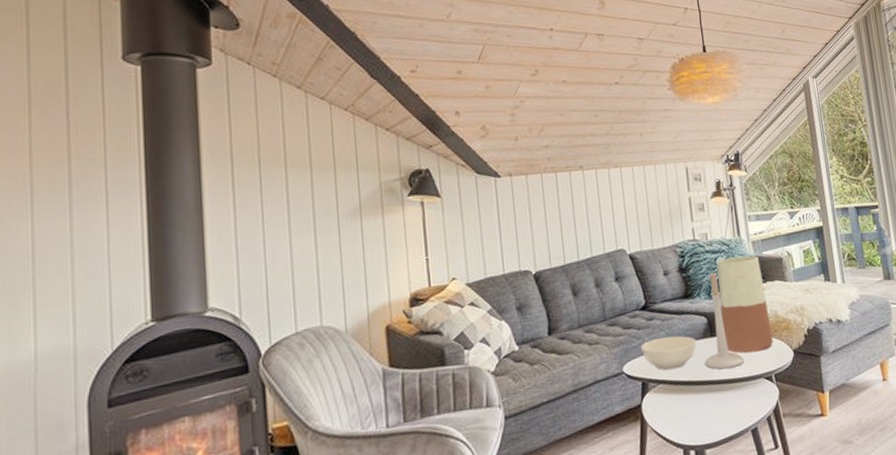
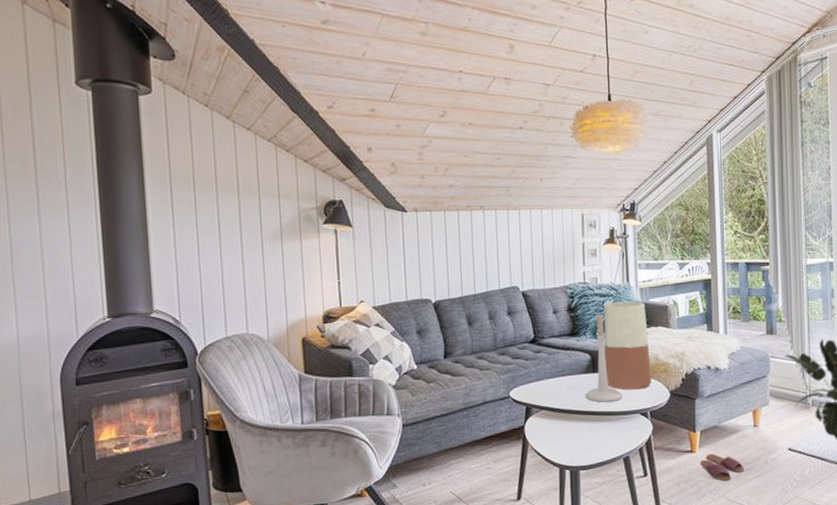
bowl: present [640,335,697,370] -> none [526,369,579,399]
slippers: none [832,415,879,445] -> present [700,454,744,481]

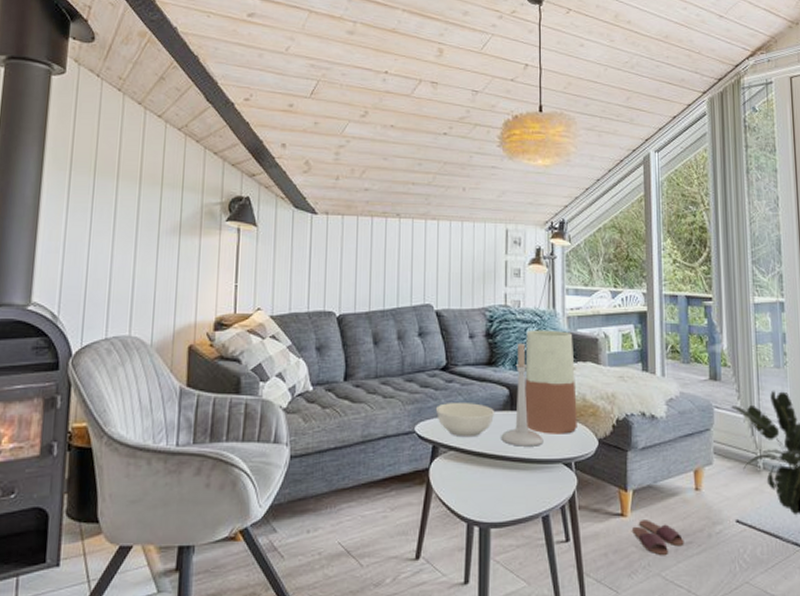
bowl: none [526,369,579,399] -> present [435,403,495,438]

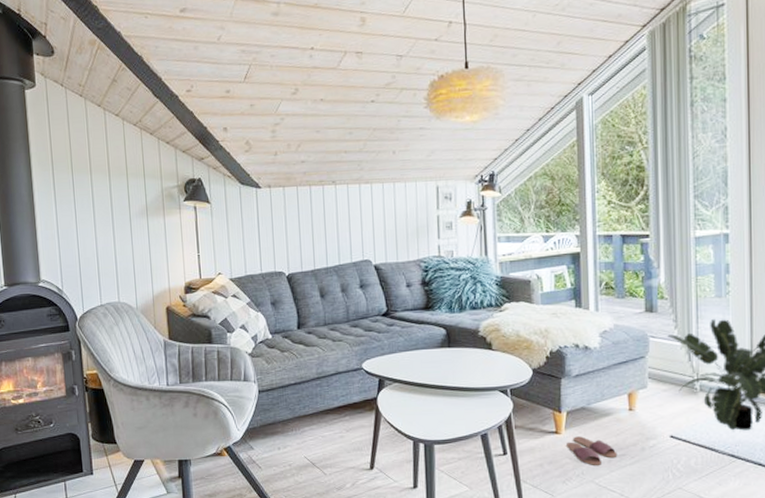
bowl: present [435,403,495,438] -> none [379,342,434,372]
candlestick: present [501,342,544,447] -> none [440,288,480,378]
vase: present [525,329,577,434] -> none [460,275,512,366]

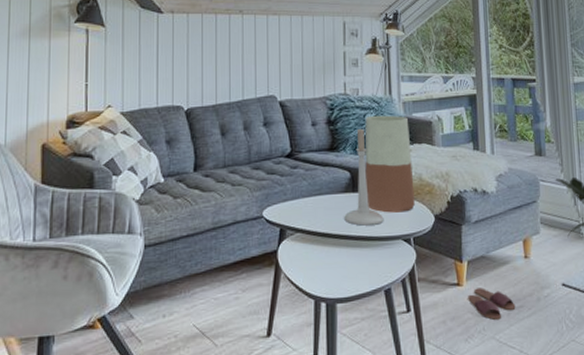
candlestick: none [440,288,480,378] -> present [344,128,384,226]
vase: none [460,275,512,366] -> present [364,115,415,213]

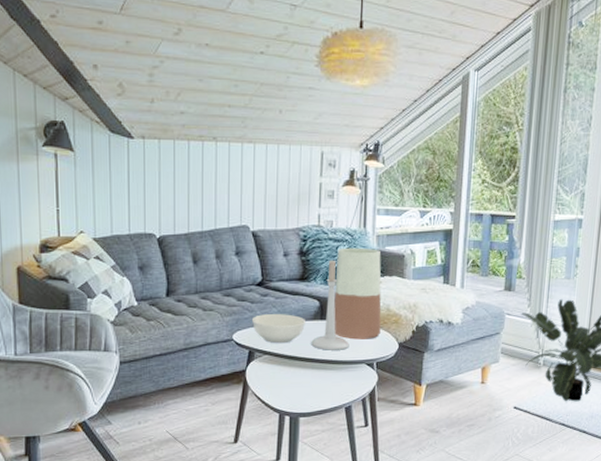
bowl: none [281,187,338,220] -> present [251,314,306,344]
slippers: present [468,288,516,320] -> none [423,408,467,435]

